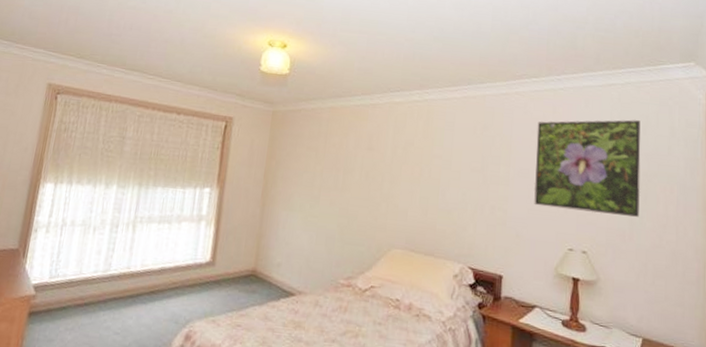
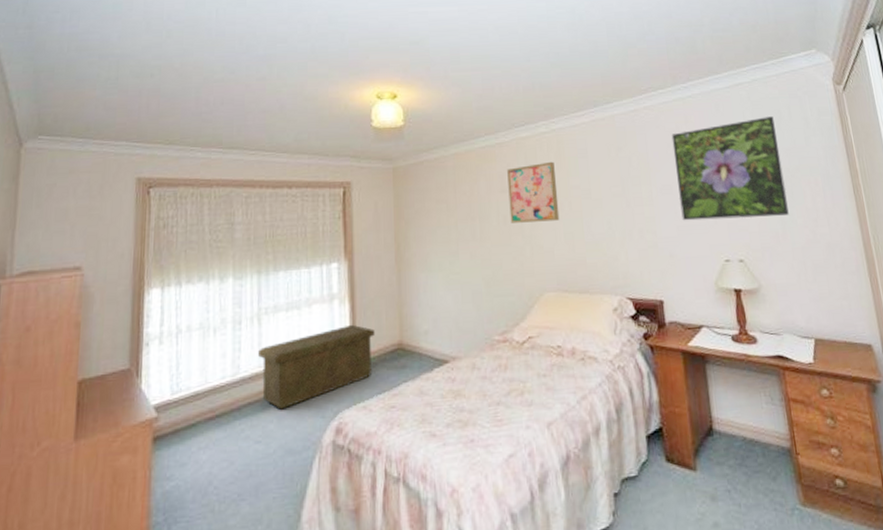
storage bench: none [126,245,233,309] -> present [257,324,375,410]
wall art: none [372,128,422,185] -> present [507,161,560,223]

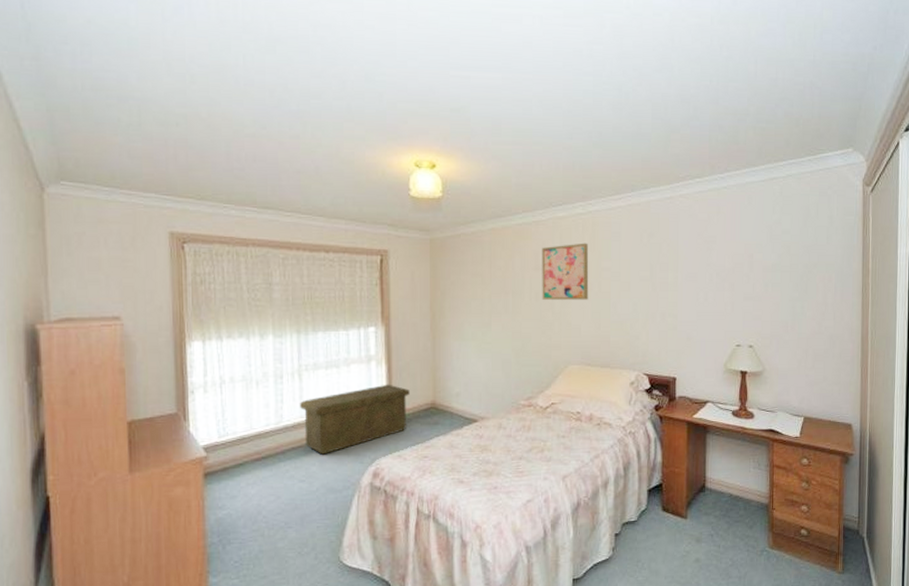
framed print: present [671,116,789,221] -> none [702,213,802,308]

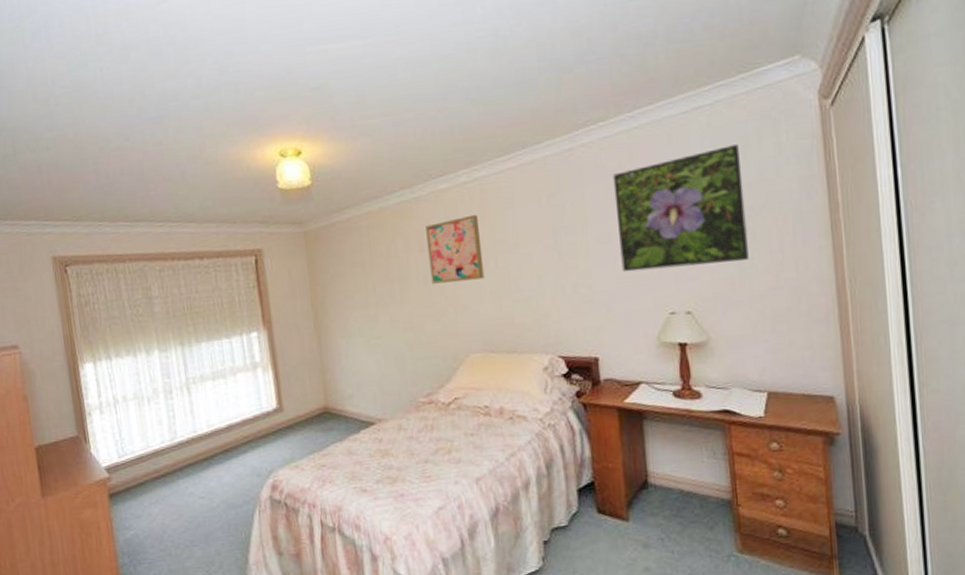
storage bench: present [299,384,410,455] -> none [190,390,300,470]
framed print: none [702,213,802,308] -> present [612,144,749,273]

